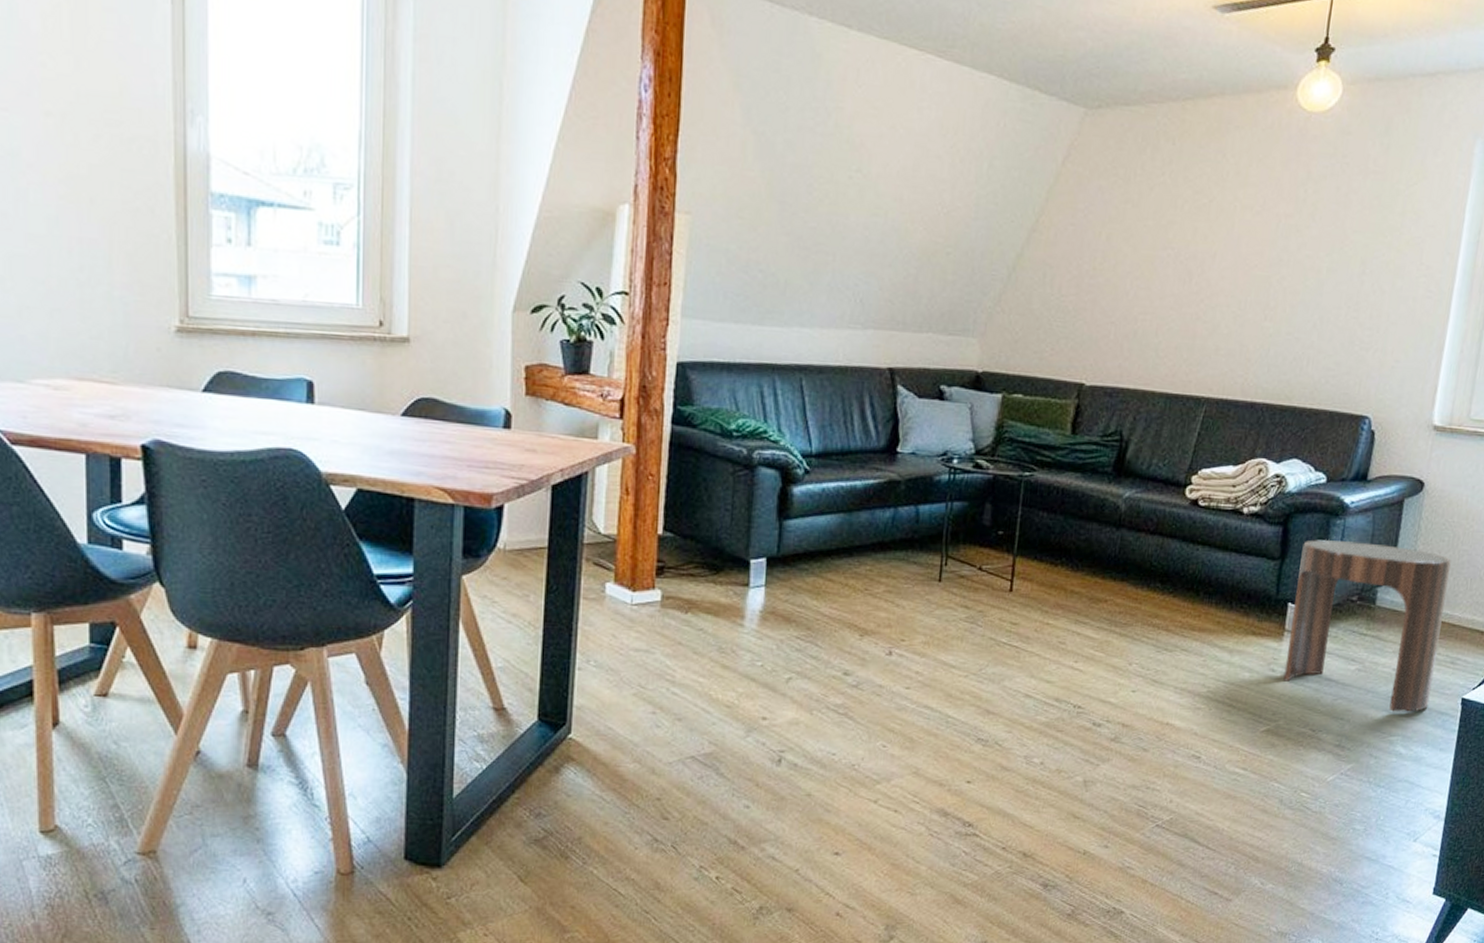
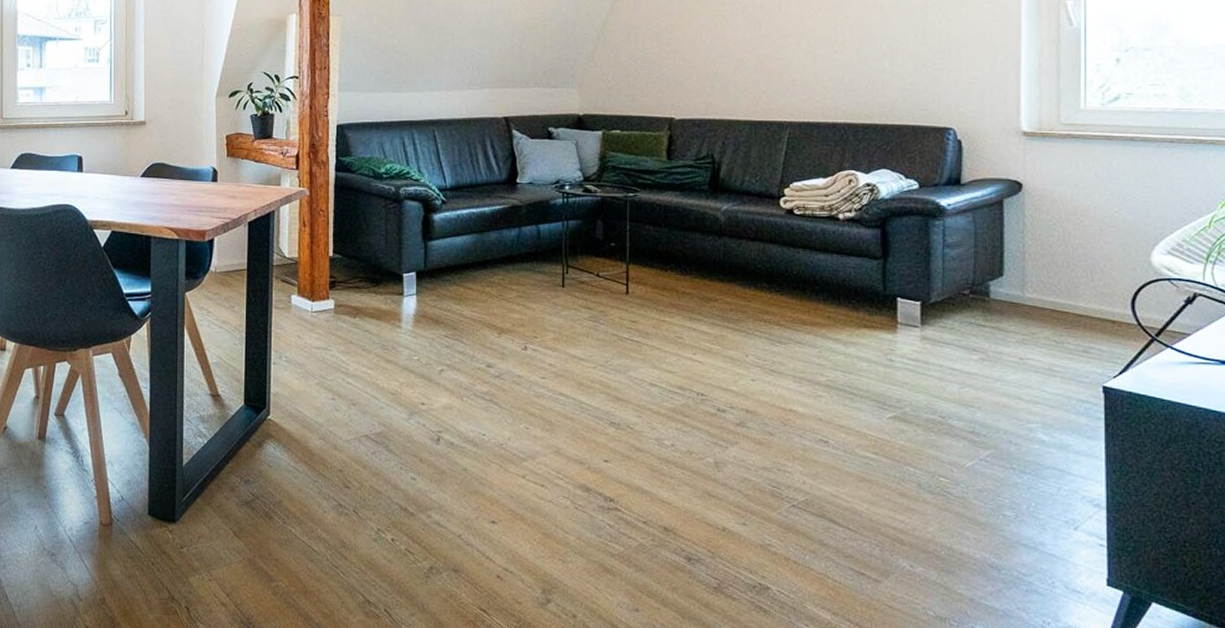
side table: present [1283,540,1451,712] -> none [903,240,1067,400]

